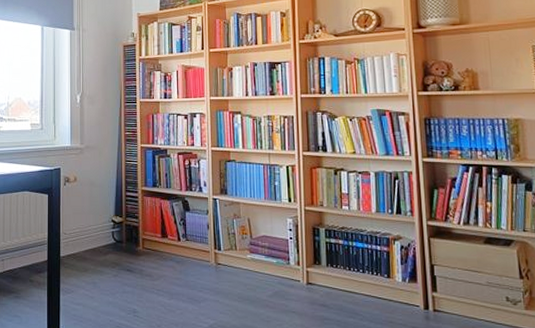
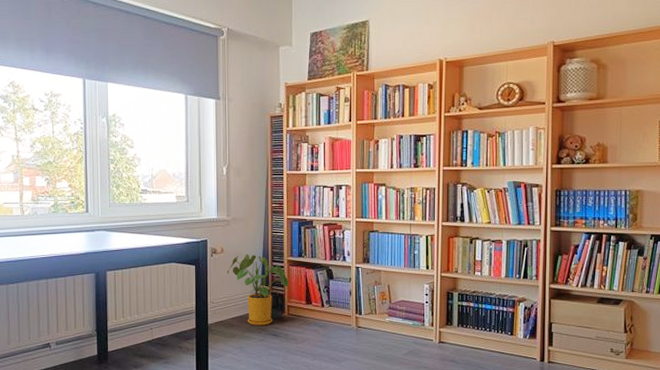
house plant: none [80,183,143,260] -> present [227,254,289,326]

